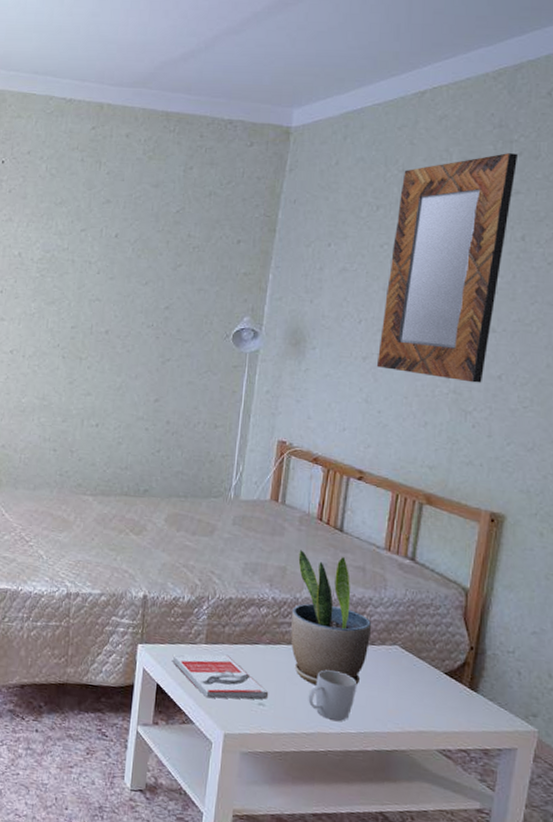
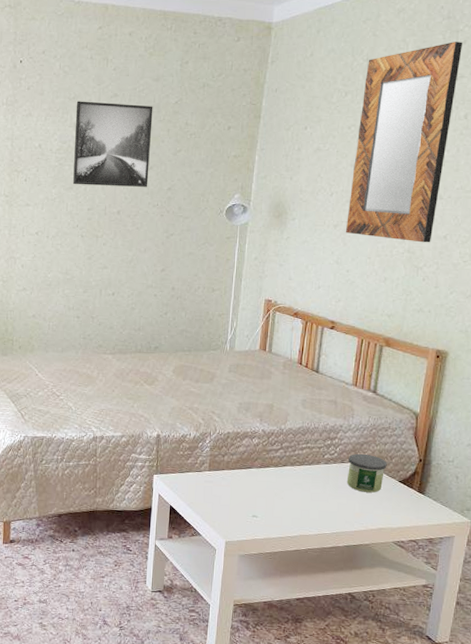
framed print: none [55,206,151,305] -> present [73,101,153,187]
book: present [172,653,269,700] -> none [182,478,261,515]
potted plant: present [291,550,372,685] -> none [277,389,342,498]
mug: present [308,669,356,721] -> none [292,485,330,525]
candle: none [377,634,429,686] -> present [346,453,387,493]

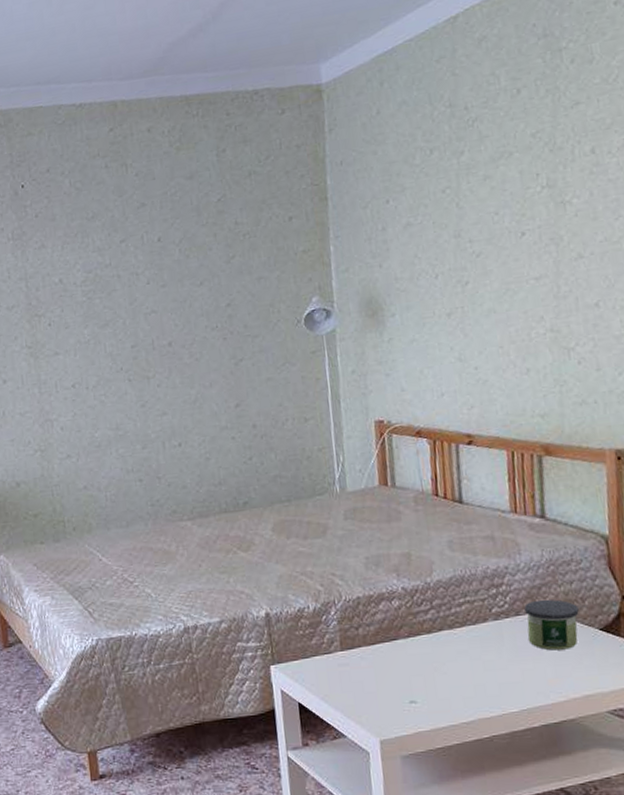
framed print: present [73,101,153,187] -> none [96,209,201,320]
home mirror: present [345,42,463,243] -> none [451,61,579,321]

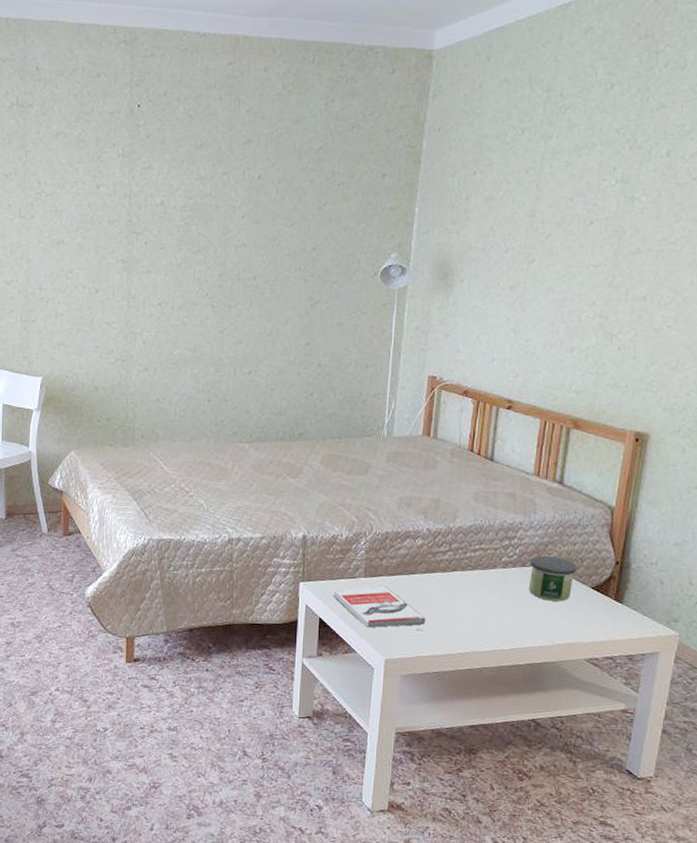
book: none [309,657,419,707] -> present [333,585,426,628]

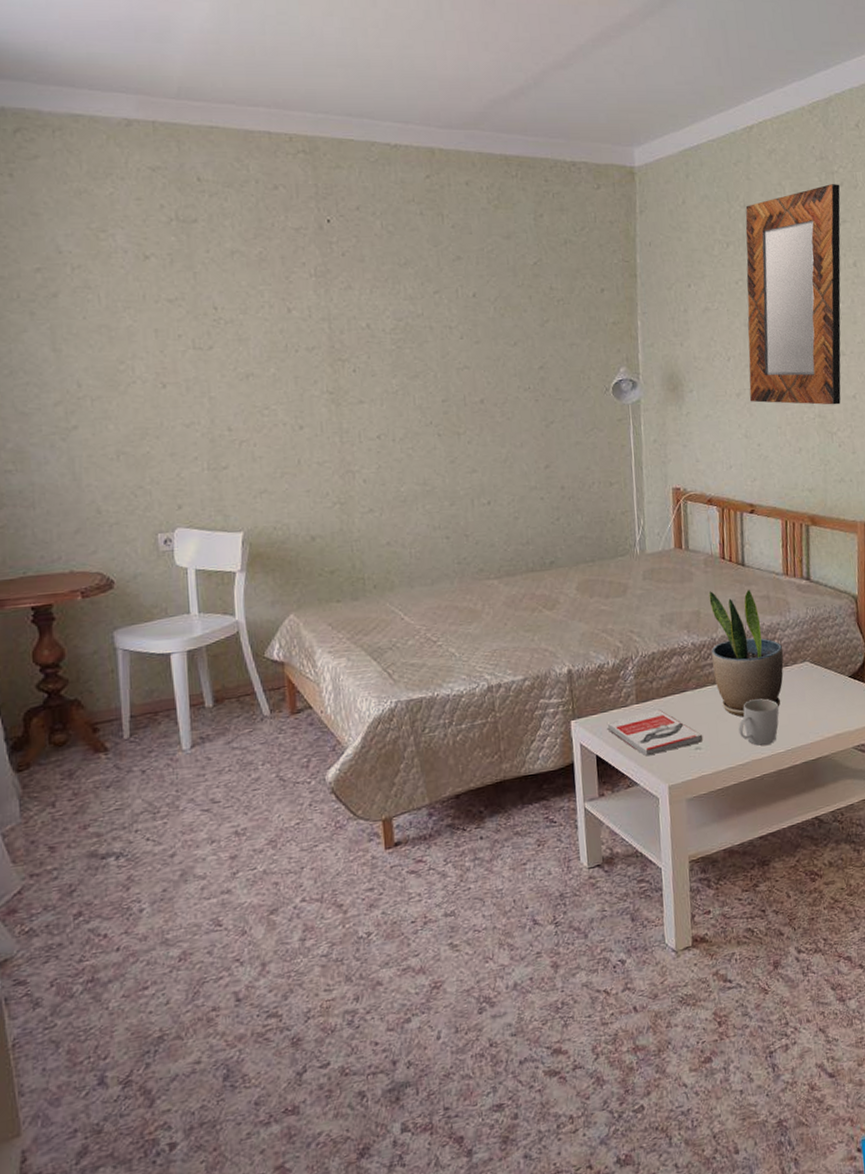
potted plant: none [445,481,523,608] -> present [709,590,784,717]
mug: none [463,593,509,639] -> present [738,698,779,746]
home mirror: none [523,65,664,305] -> present [745,184,841,405]
candle: present [528,555,577,602] -> none [792,651,834,697]

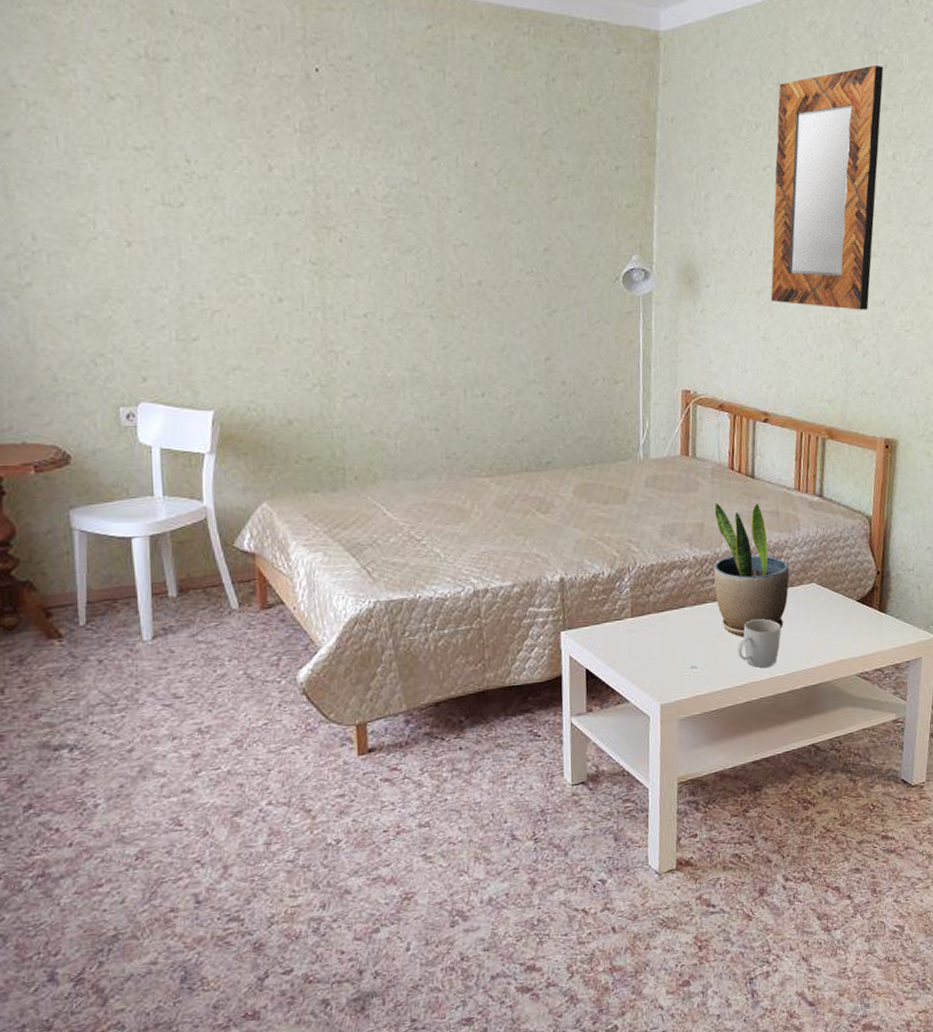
book: present [606,708,703,757] -> none [599,624,700,673]

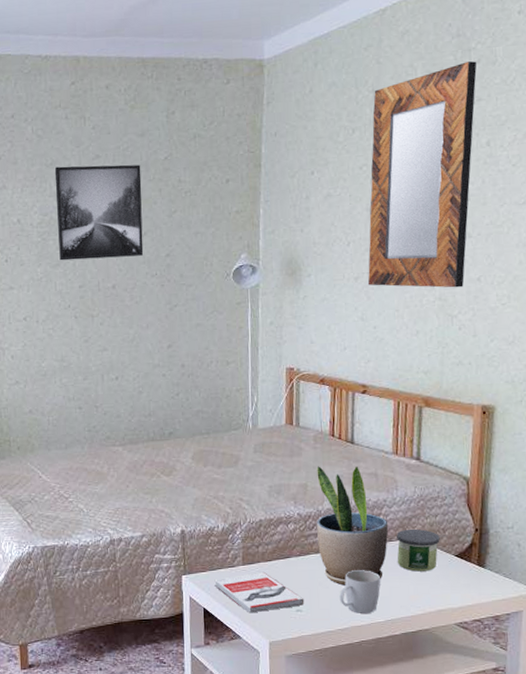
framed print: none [405,128,517,248] -> present [54,164,144,261]
book: none [599,624,700,673] -> present [214,571,305,613]
candle: none [798,572,842,620] -> present [397,528,440,572]

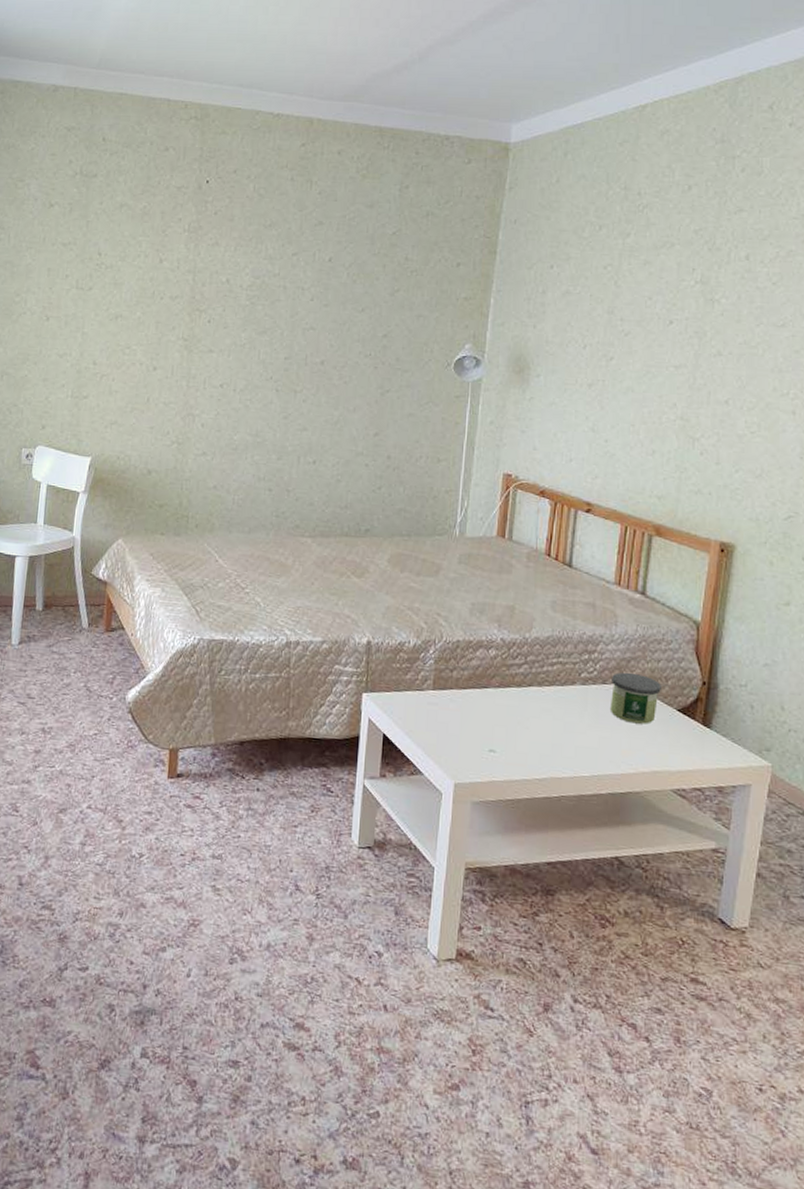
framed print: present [54,164,144,261] -> none [267,229,366,333]
book: present [214,571,305,613] -> none [398,700,500,747]
potted plant: present [317,466,389,586] -> none [521,587,604,728]
mug: present [339,570,380,613] -> none [540,712,589,764]
home mirror: present [367,61,477,288] -> none [602,169,741,409]

